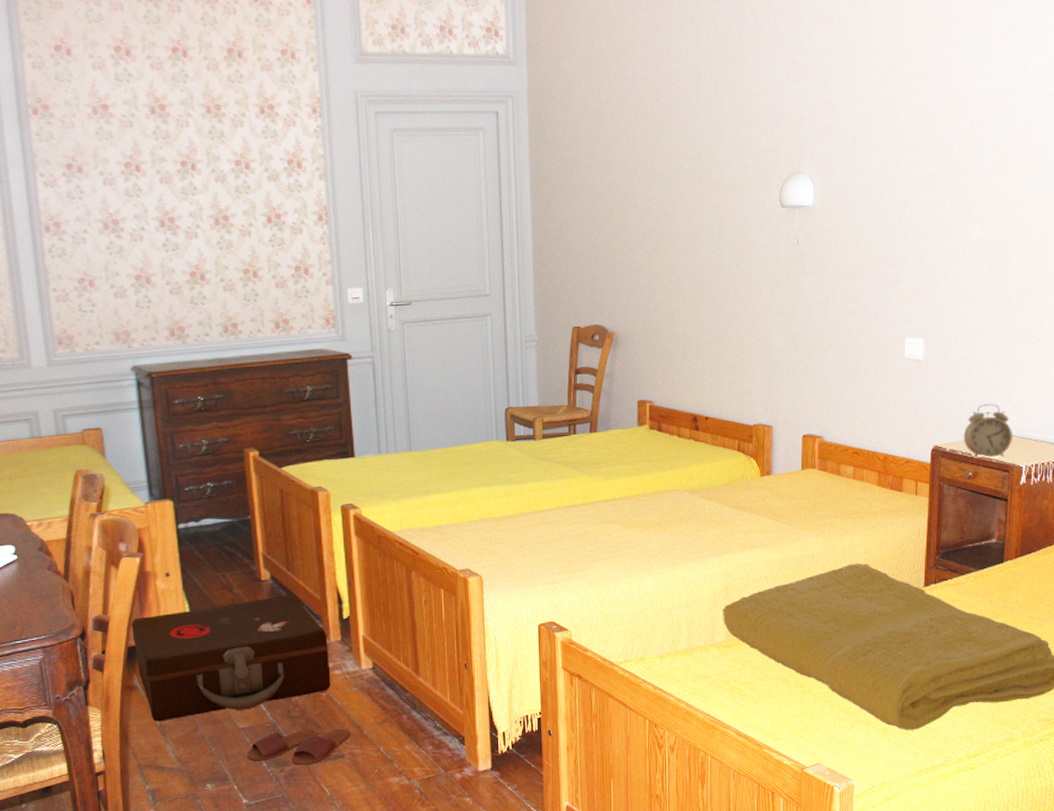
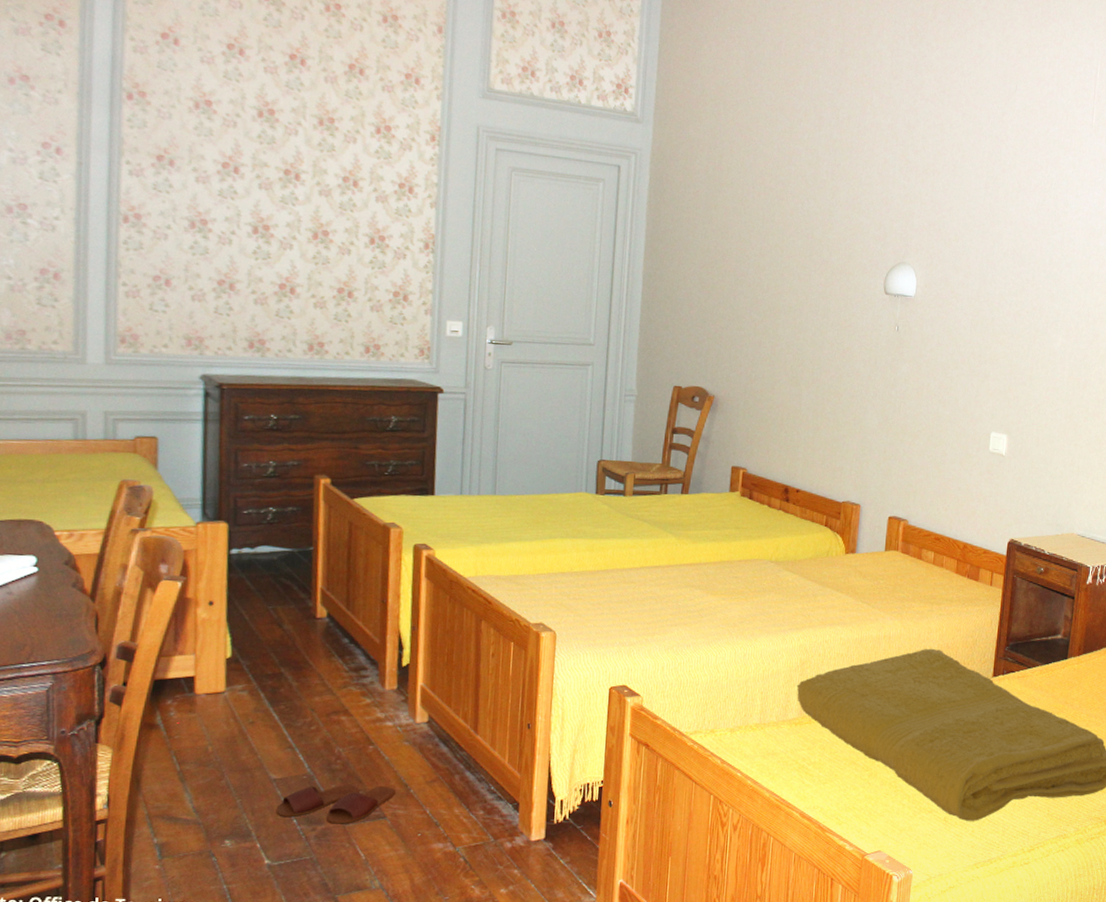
suitcase: present [131,594,331,722] -> none [161,635,383,766]
alarm clock: present [963,403,1012,459] -> none [1037,503,1083,557]

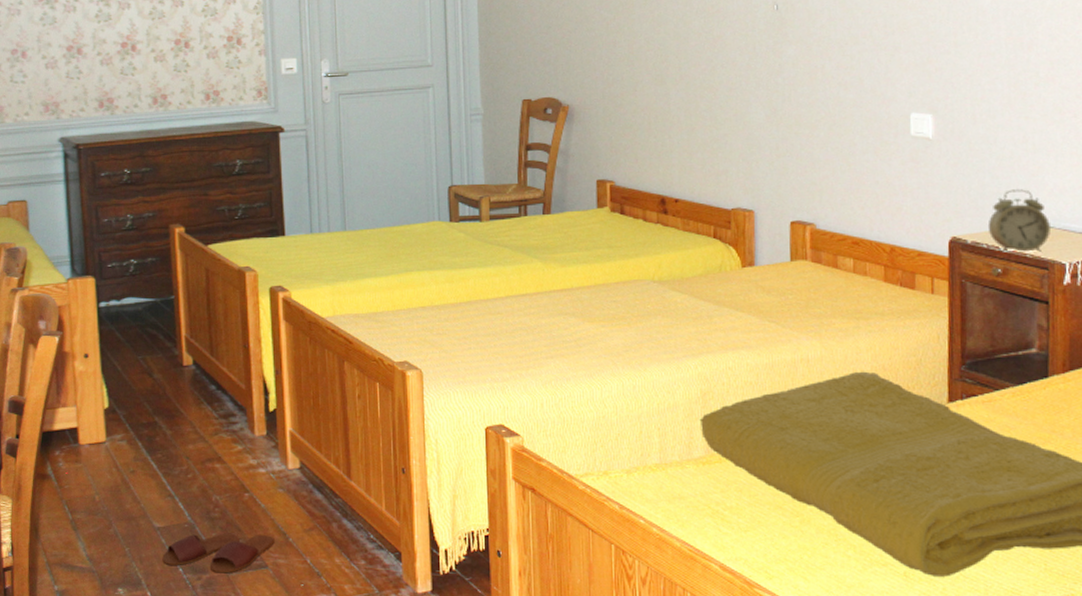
alarm clock: none [1037,503,1083,557] -> present [987,189,1050,254]

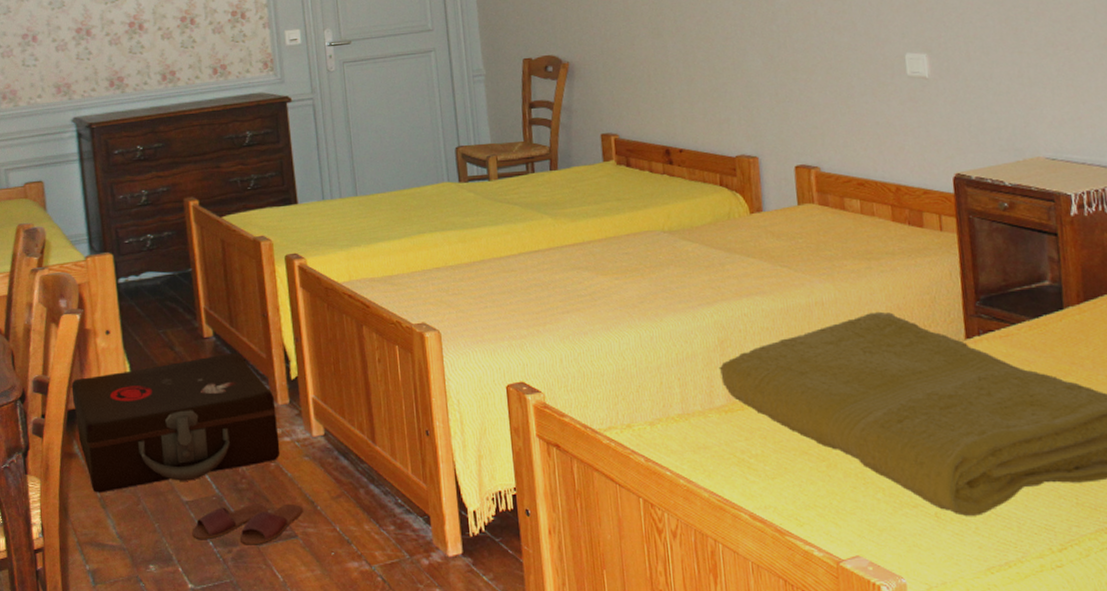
suitcase: none [47,382,255,515] -> present [71,352,280,493]
alarm clock: present [987,189,1050,254] -> none [990,123,1054,188]

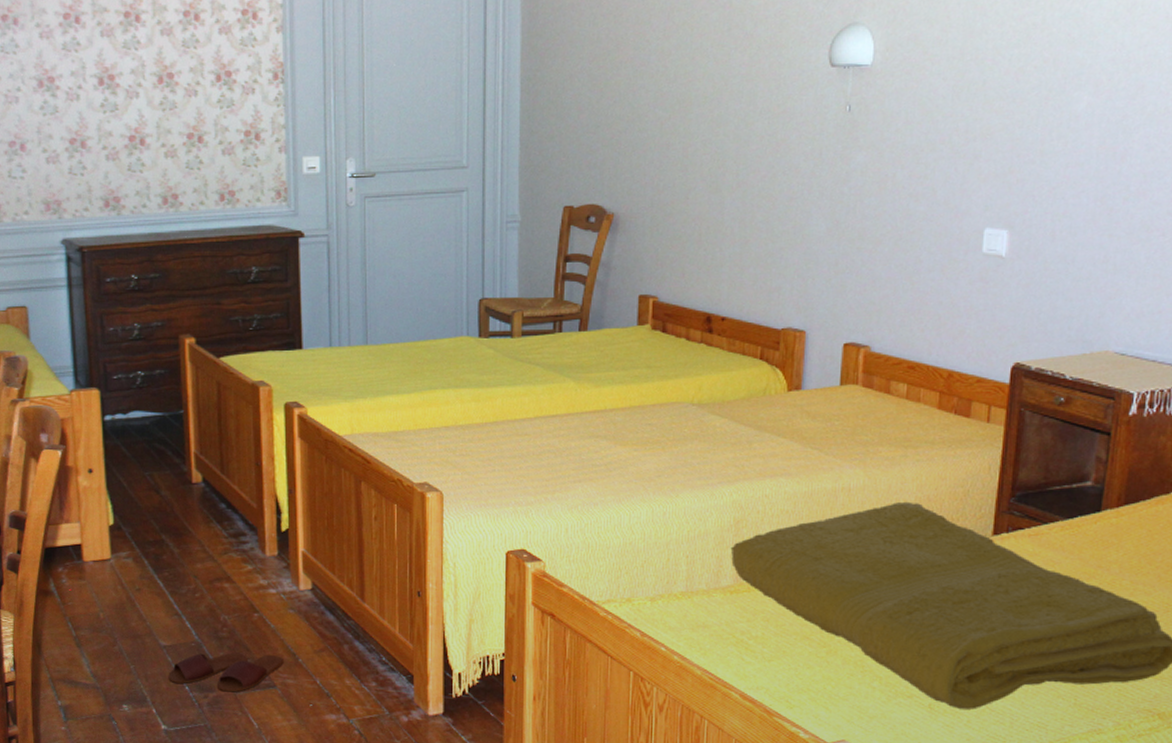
suitcase: present [71,352,280,493] -> none [49,500,265,632]

